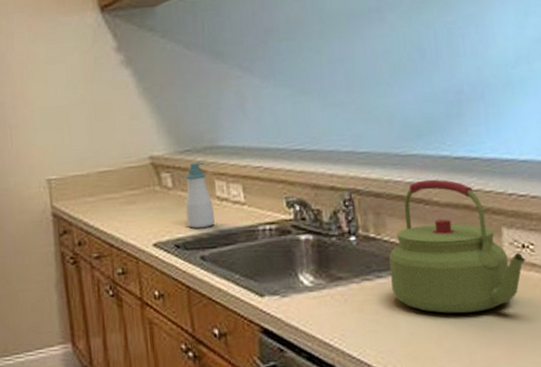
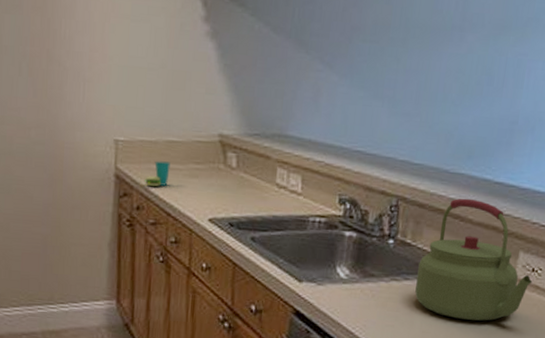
cup: none [82,192,106,220] -> present [145,161,170,187]
soap bottle: present [185,162,216,228] -> none [243,147,272,211]

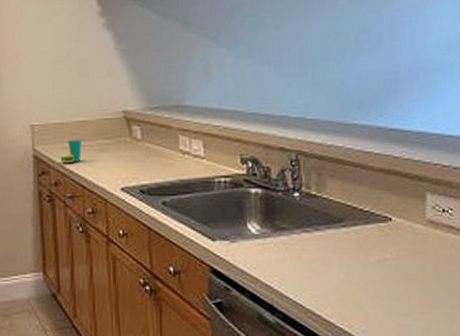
kettle: present [415,198,533,321] -> none [327,147,445,267]

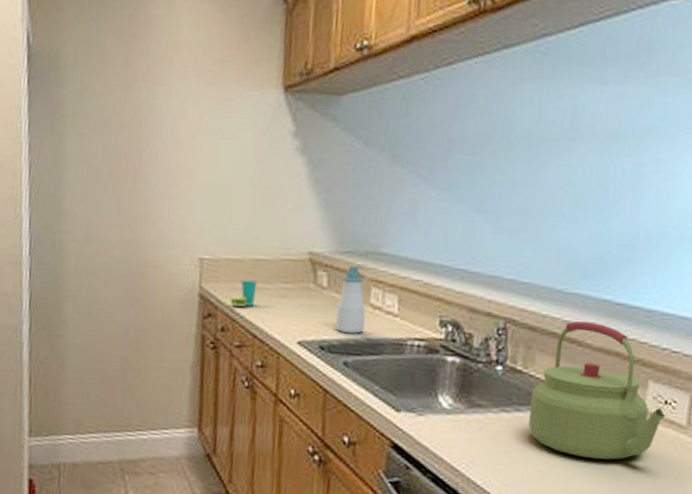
soap bottle: none [151,119,177,177] -> present [335,265,365,334]
kettle: none [327,147,445,267] -> present [529,320,666,460]

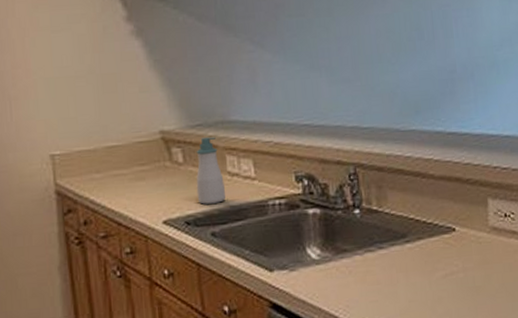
cup: present [230,280,257,307] -> none [88,168,114,197]
kettle: present [529,320,666,460] -> none [390,153,508,281]

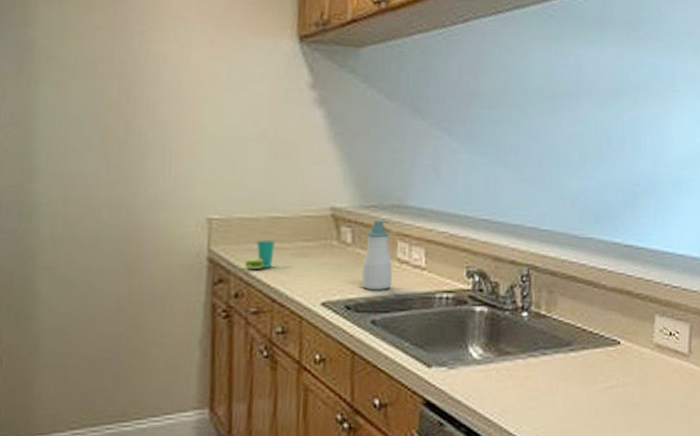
cup: none [88,168,114,197] -> present [244,240,275,269]

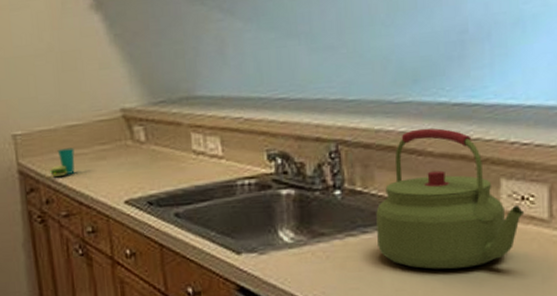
soap bottle: present [361,220,393,290] -> none [159,114,191,184]
kettle: none [554,263,671,394] -> present [376,128,525,270]

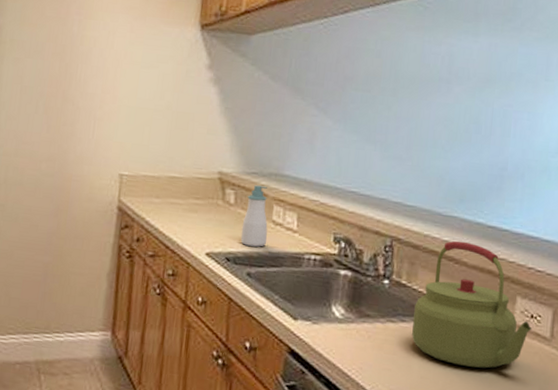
cup: present [50,148,75,177] -> none [146,195,171,220]
soap bottle: none [159,114,191,184] -> present [240,185,268,247]

